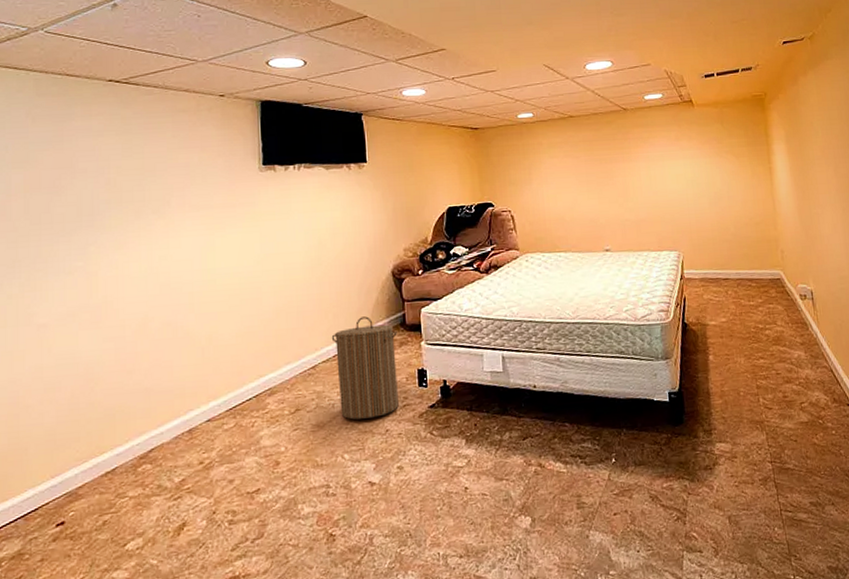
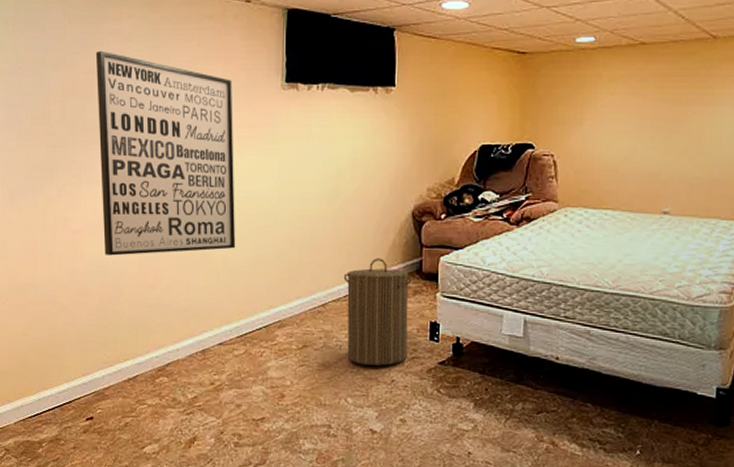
wall art: none [62,146,221,347] -> present [95,50,236,256]

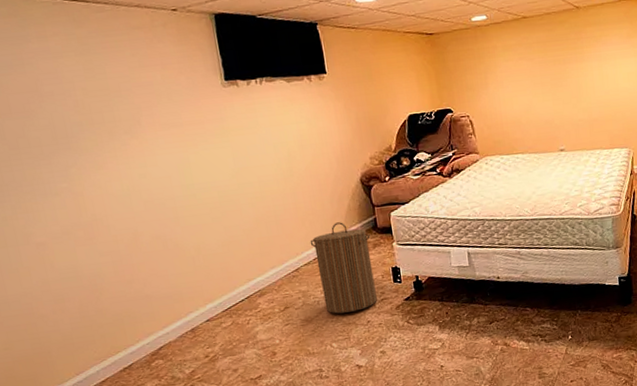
wall art: present [95,50,236,256] -> none [25,69,206,262]

